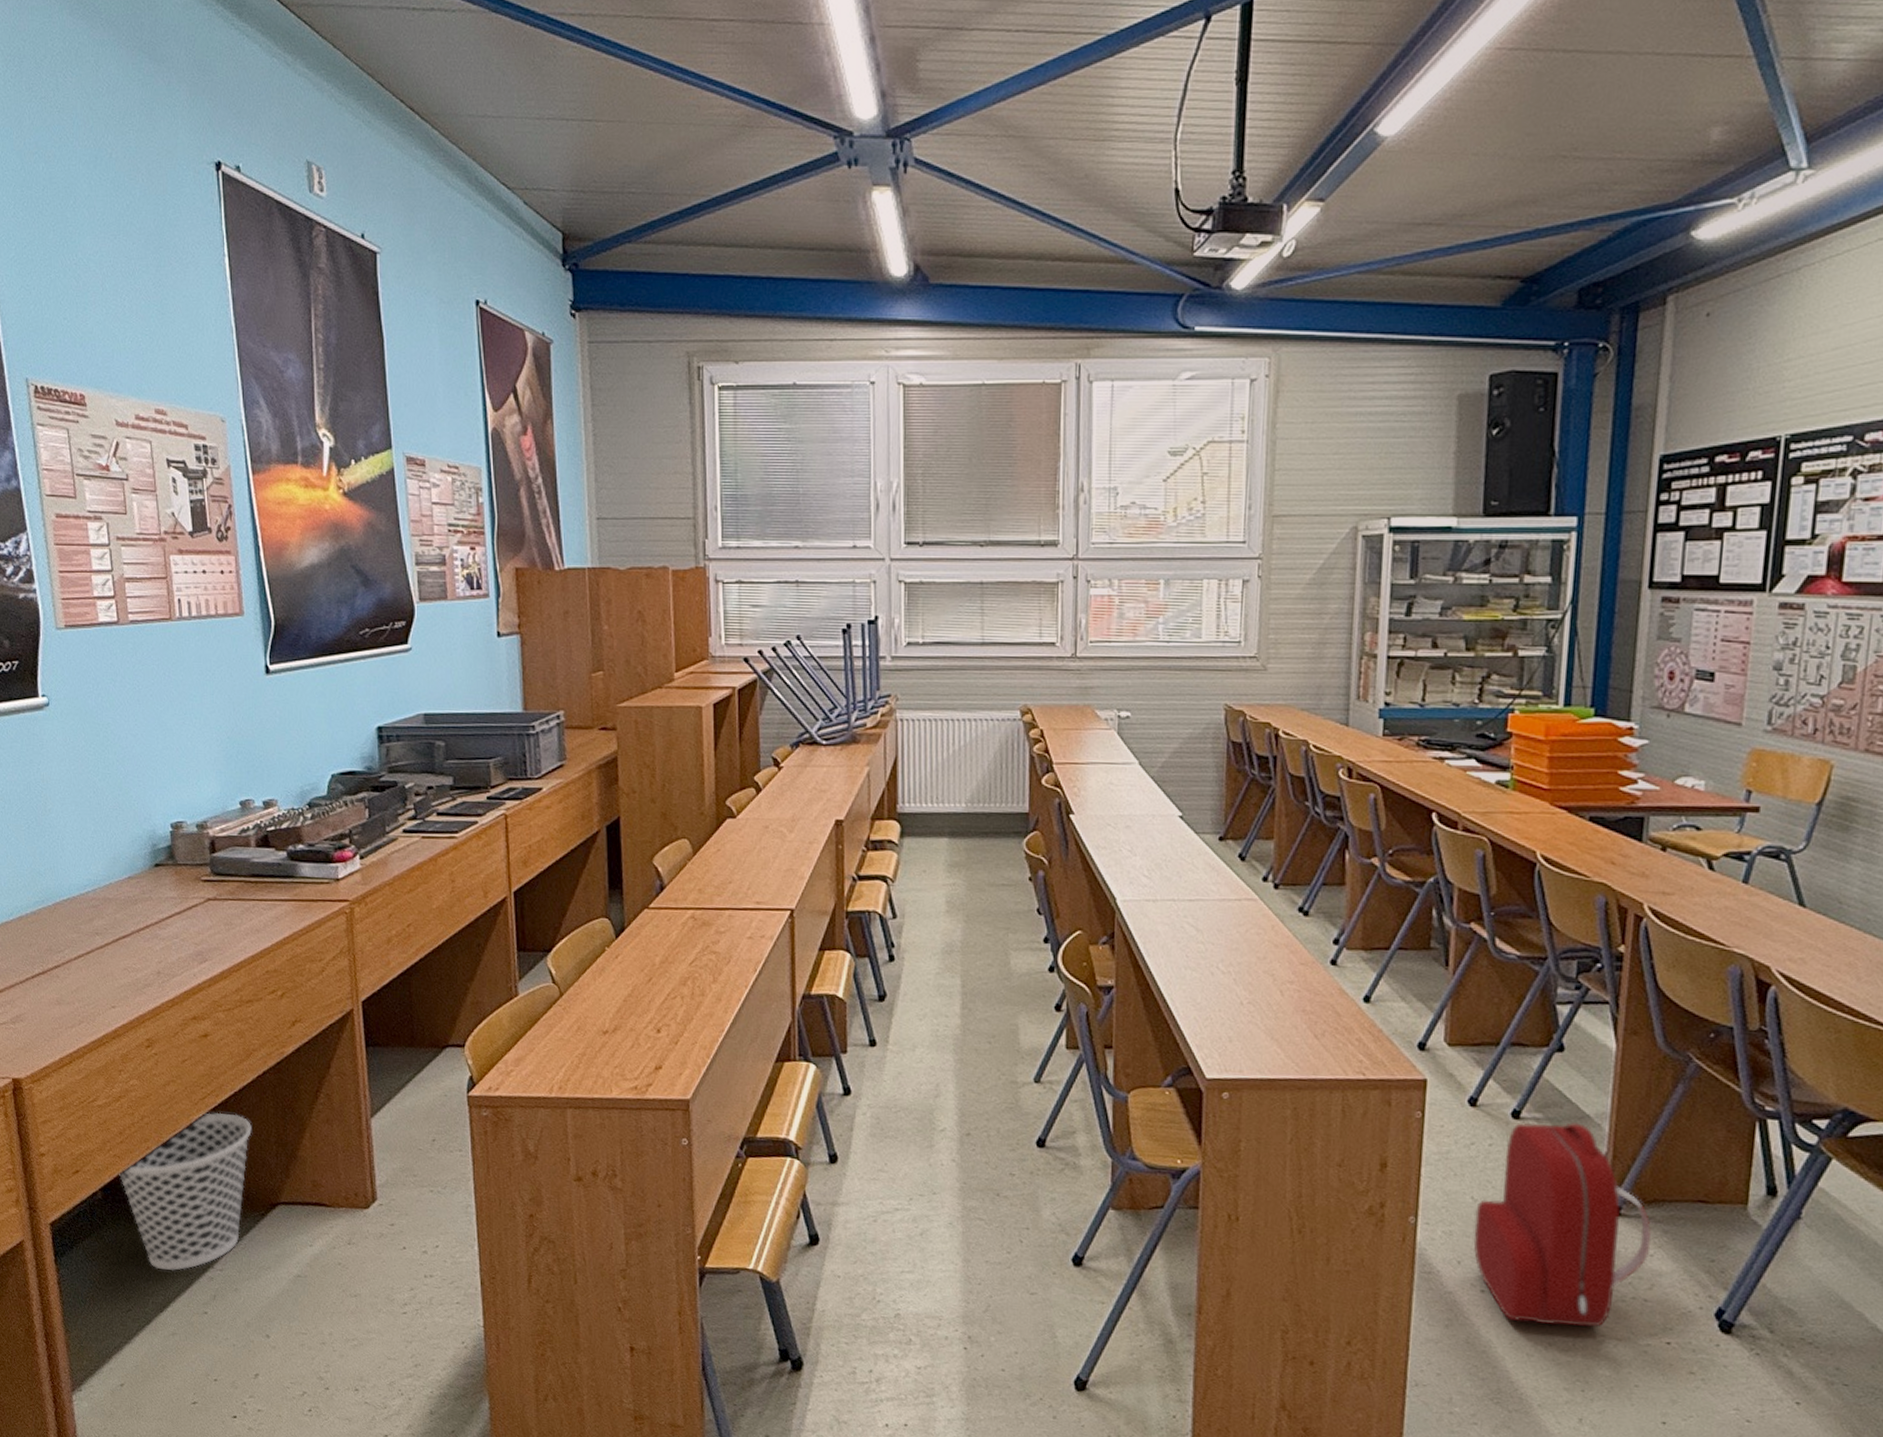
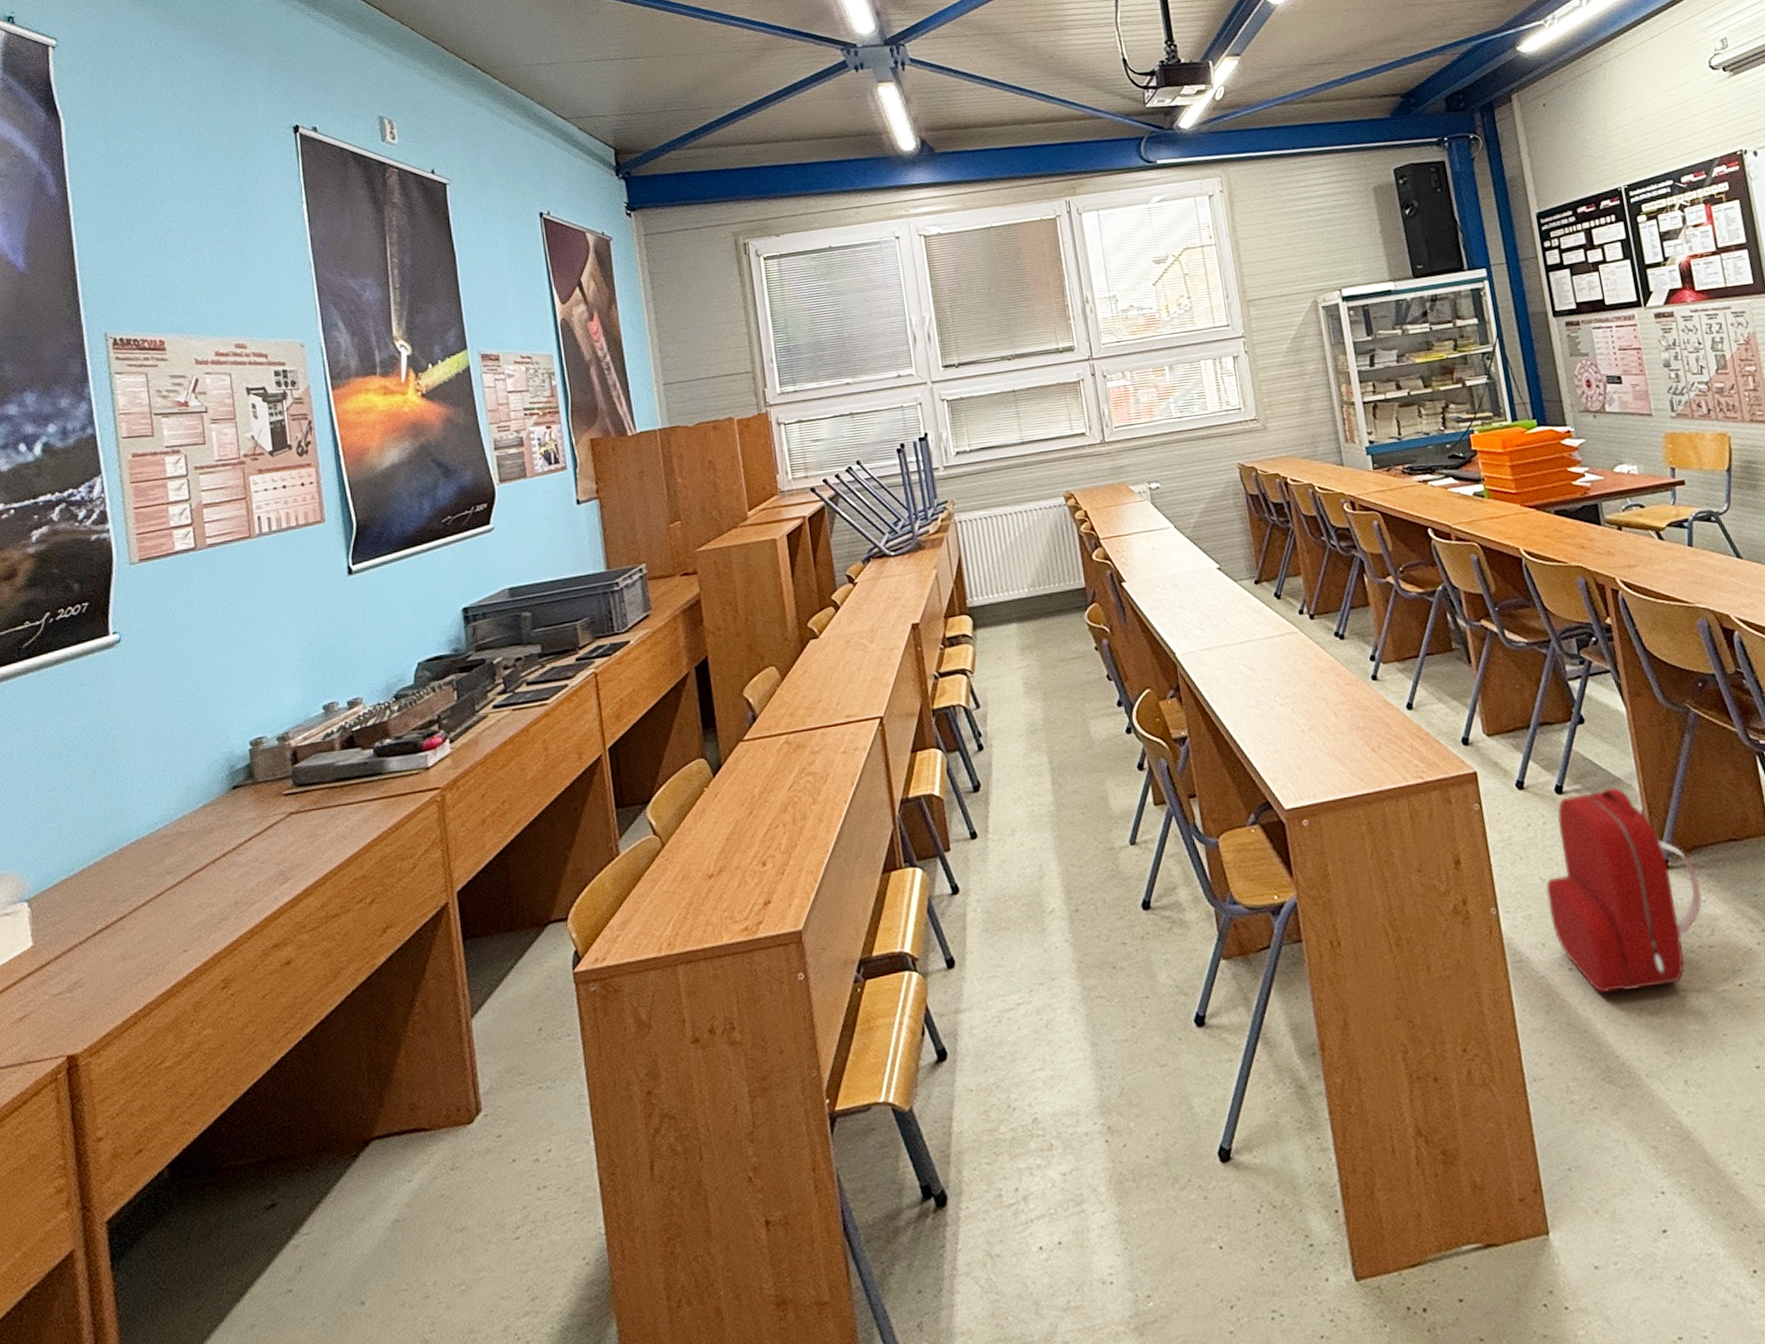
wastebasket: present [119,1112,252,1271] -> none [189,1045,341,1249]

